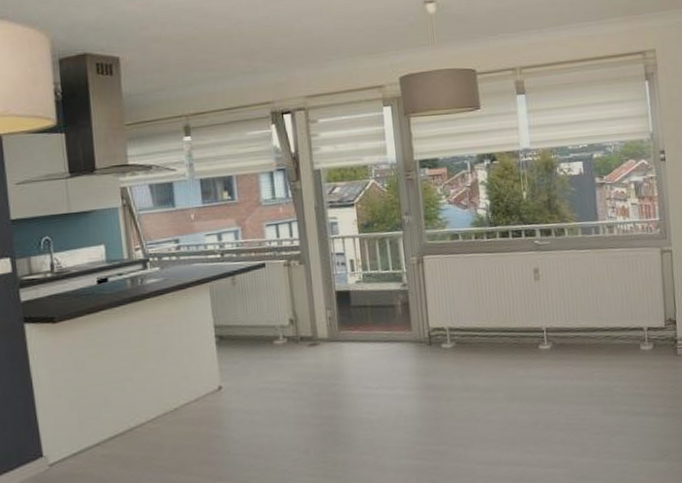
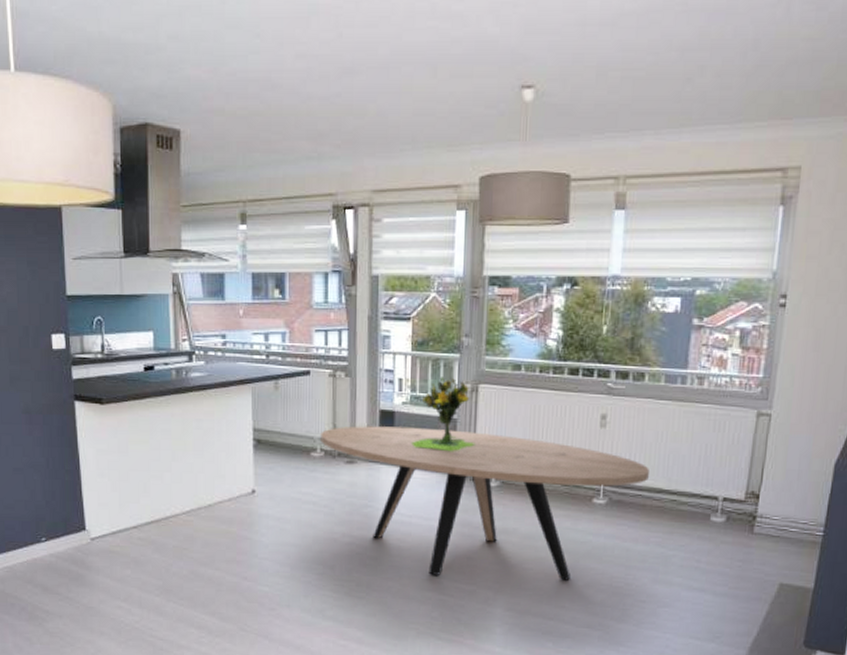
dining table: none [281,299,583,442] -> present [320,426,649,580]
bouquet: none [369,253,428,323] -> present [411,377,475,452]

